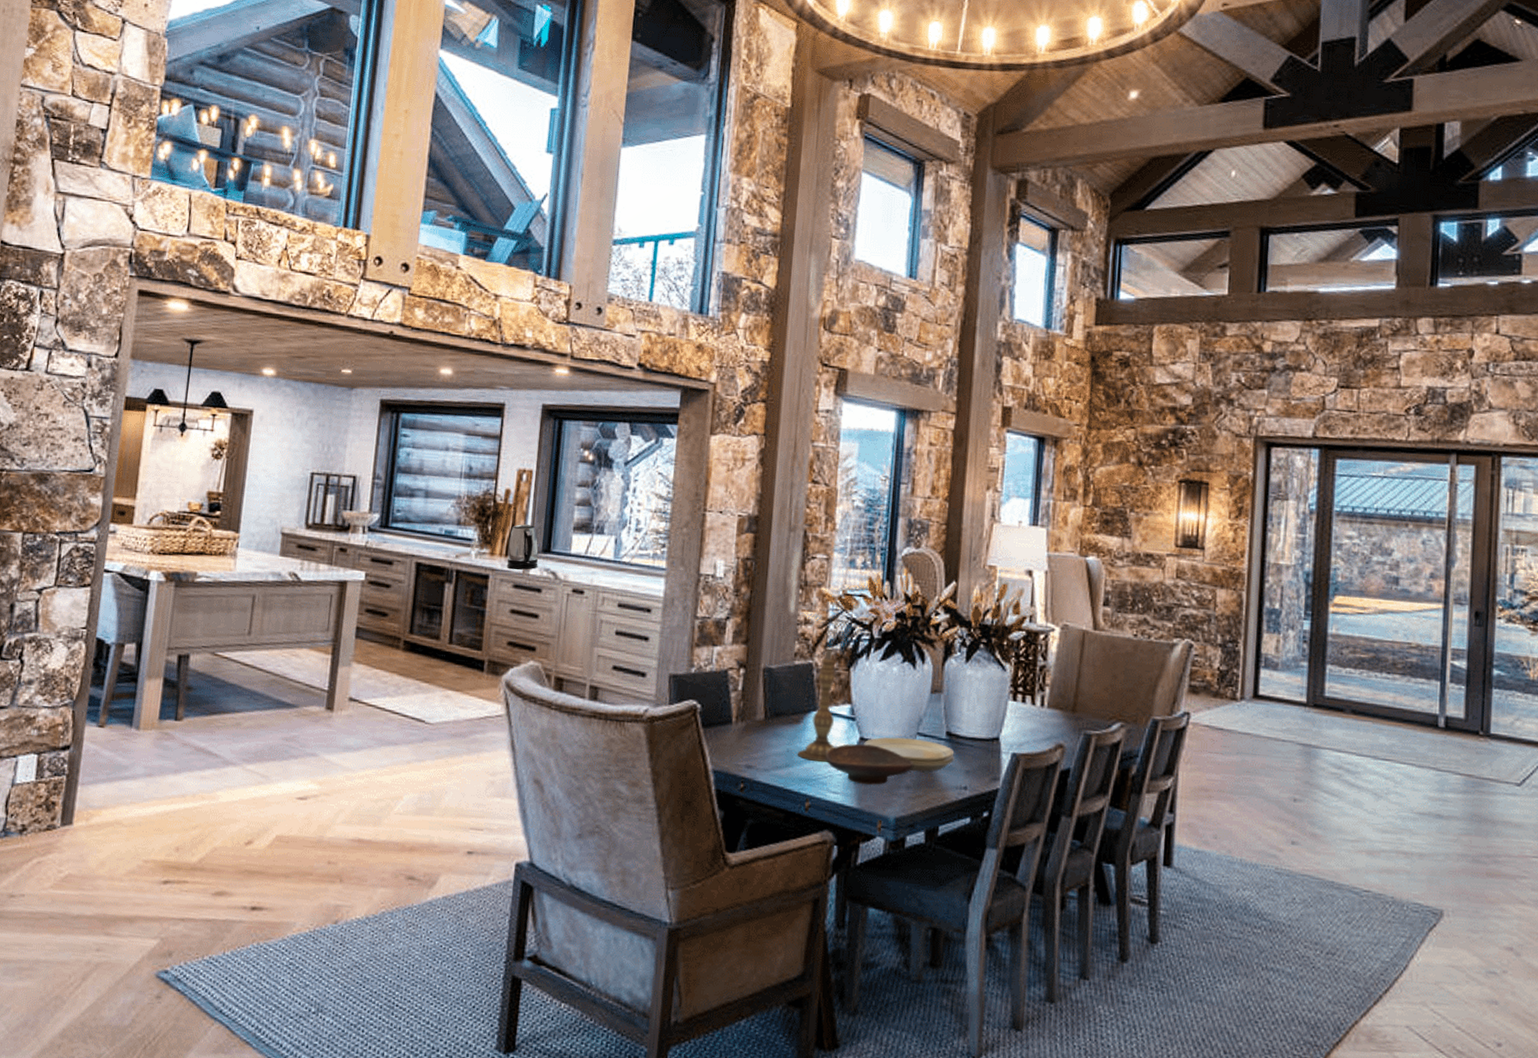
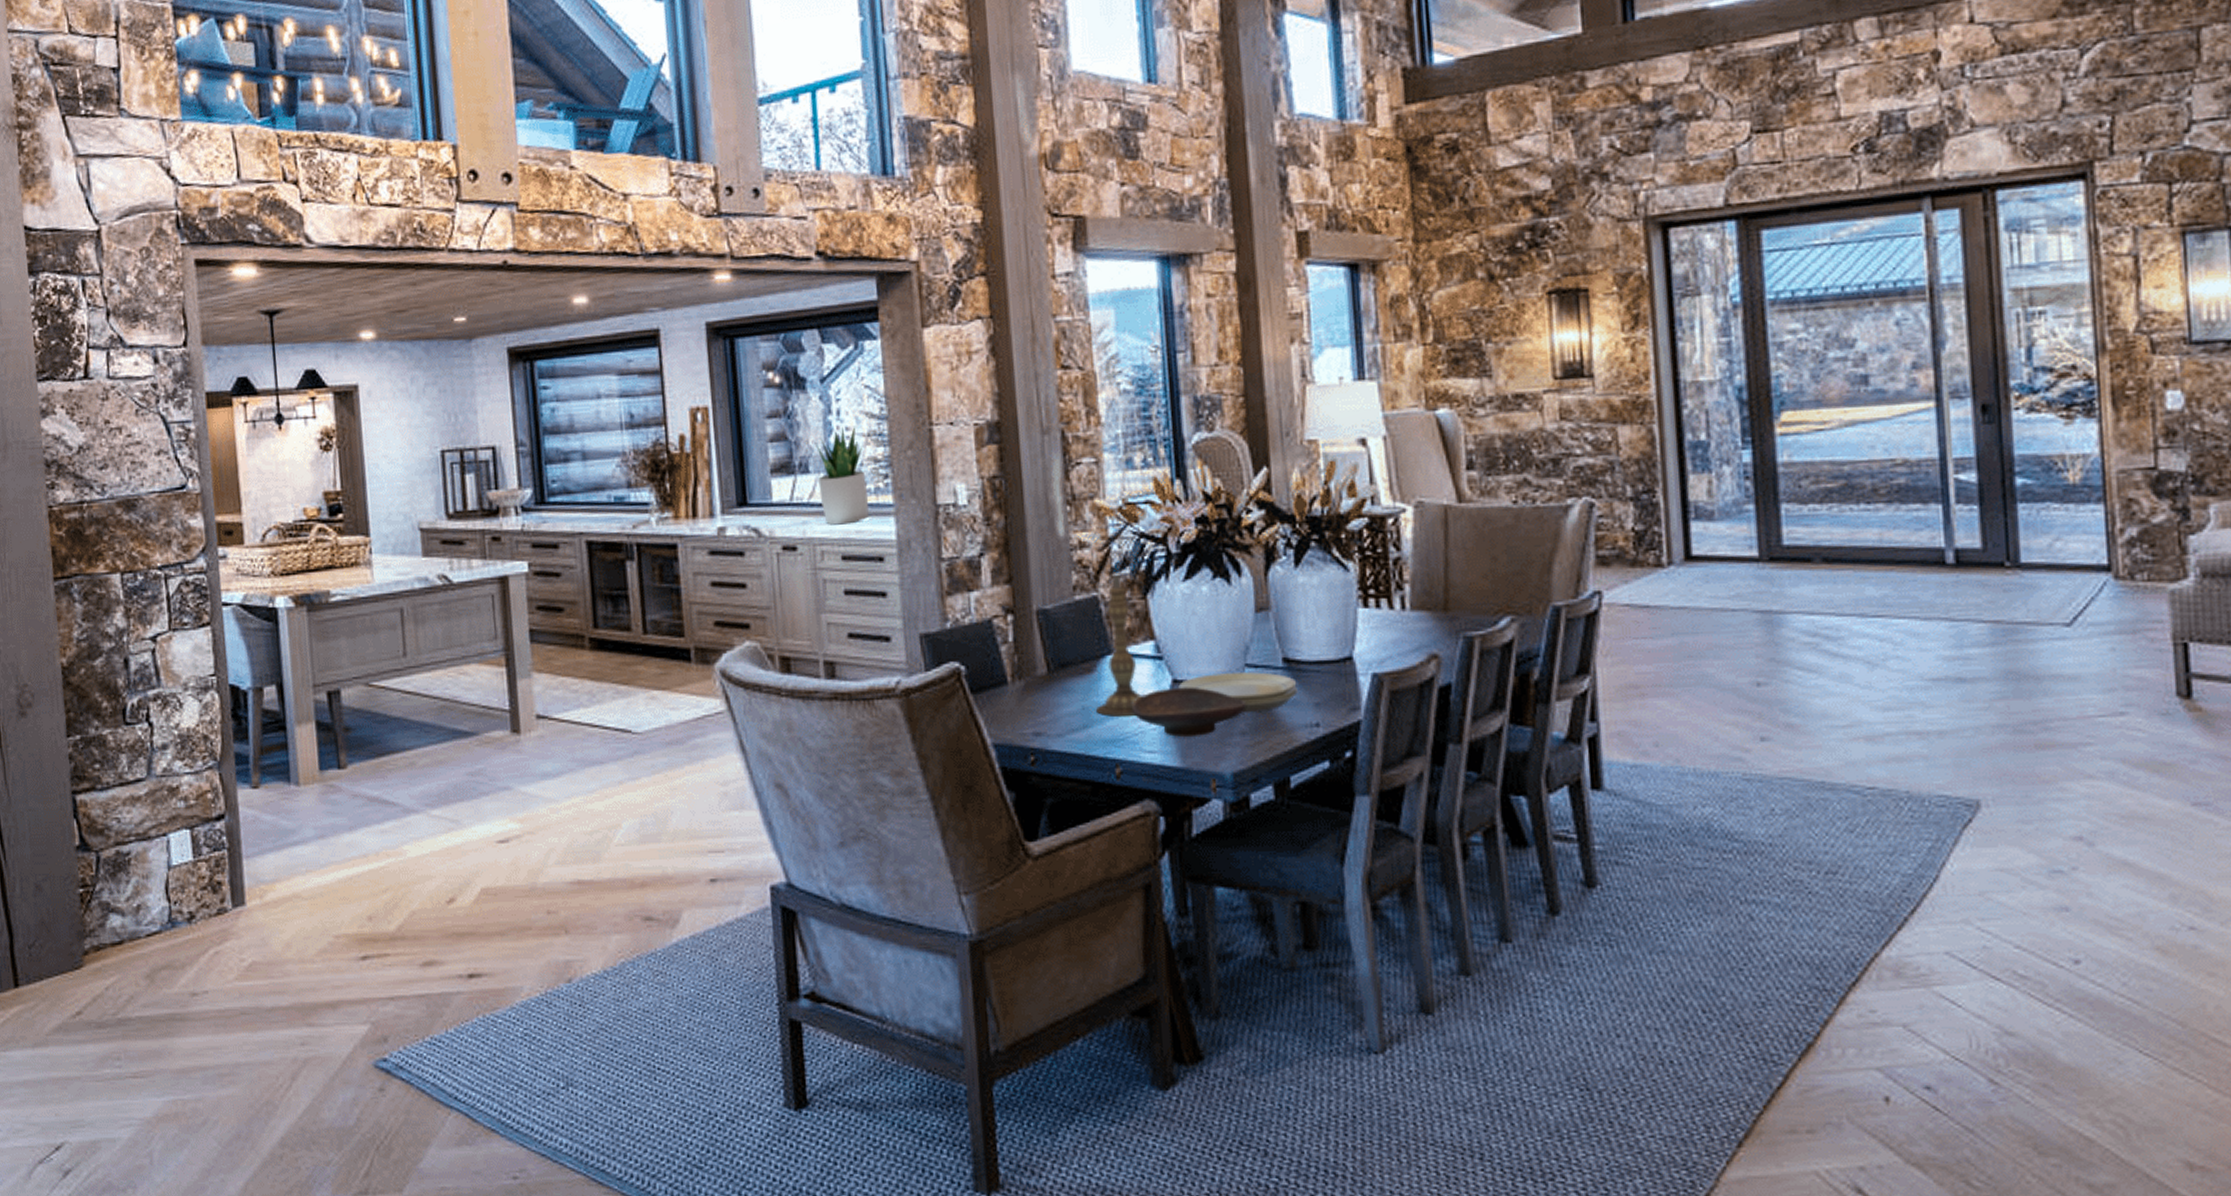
kettle: present [506,524,539,570] -> none [693,475,735,534]
planter: none [609,502,650,579] -> present [814,426,869,525]

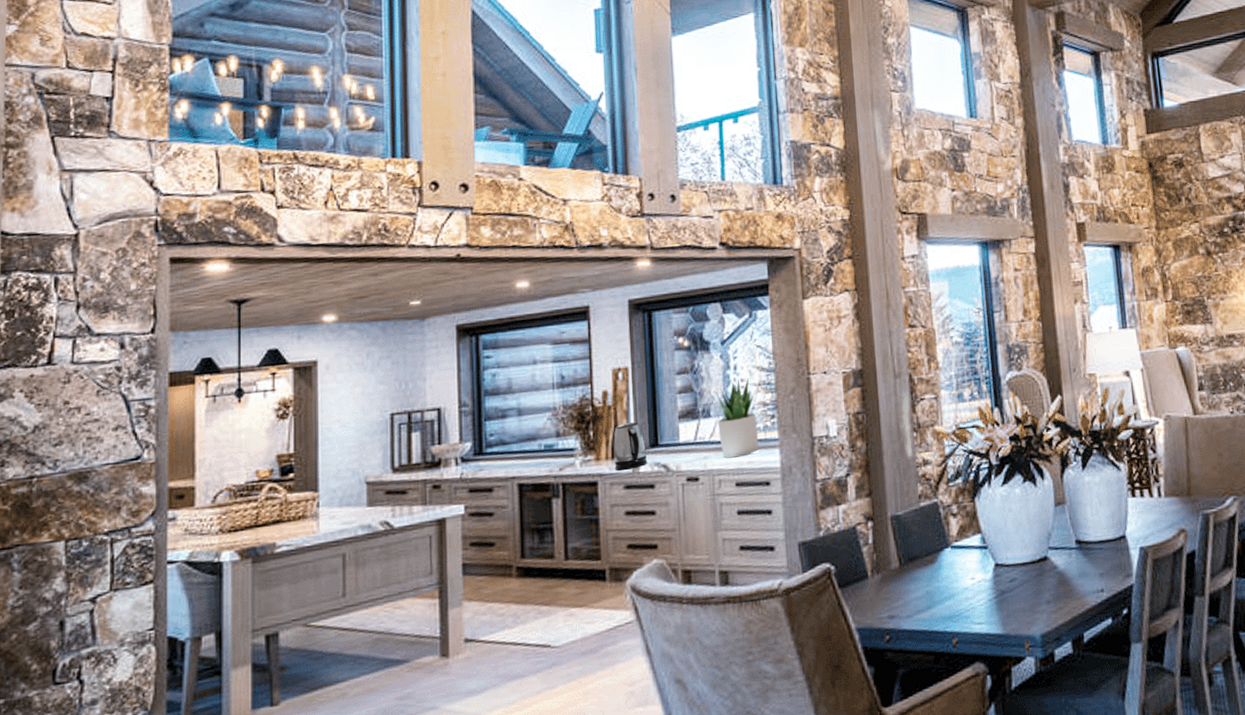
kettle: none [693,475,735,534] -> present [613,422,648,472]
candlestick: present [1096,571,1143,718] -> none [937,481,973,599]
decorative bowl: present [1131,687,1247,737] -> none [964,568,1051,610]
plate: present [1178,672,1298,712] -> none [999,553,1087,585]

